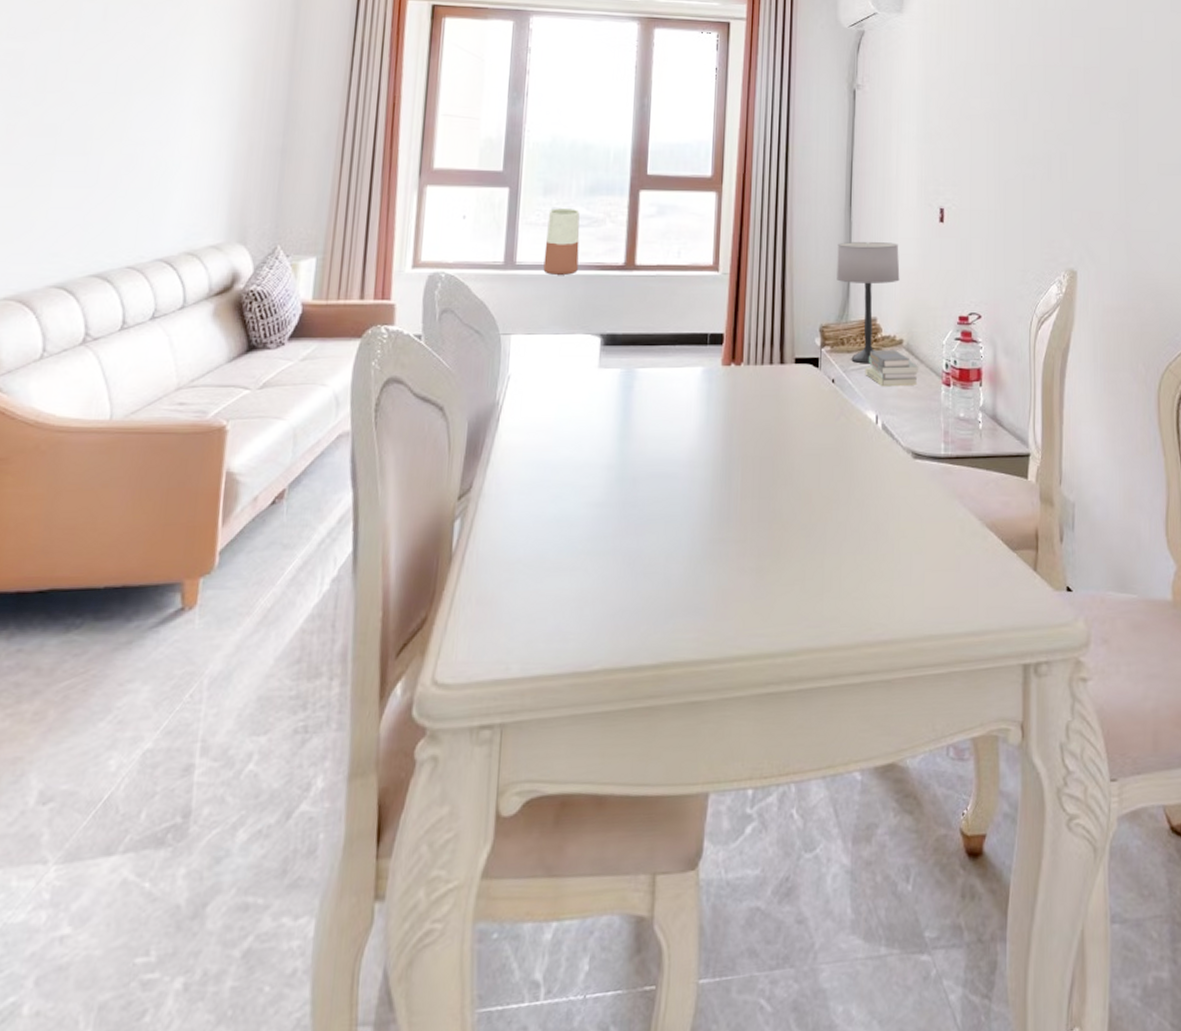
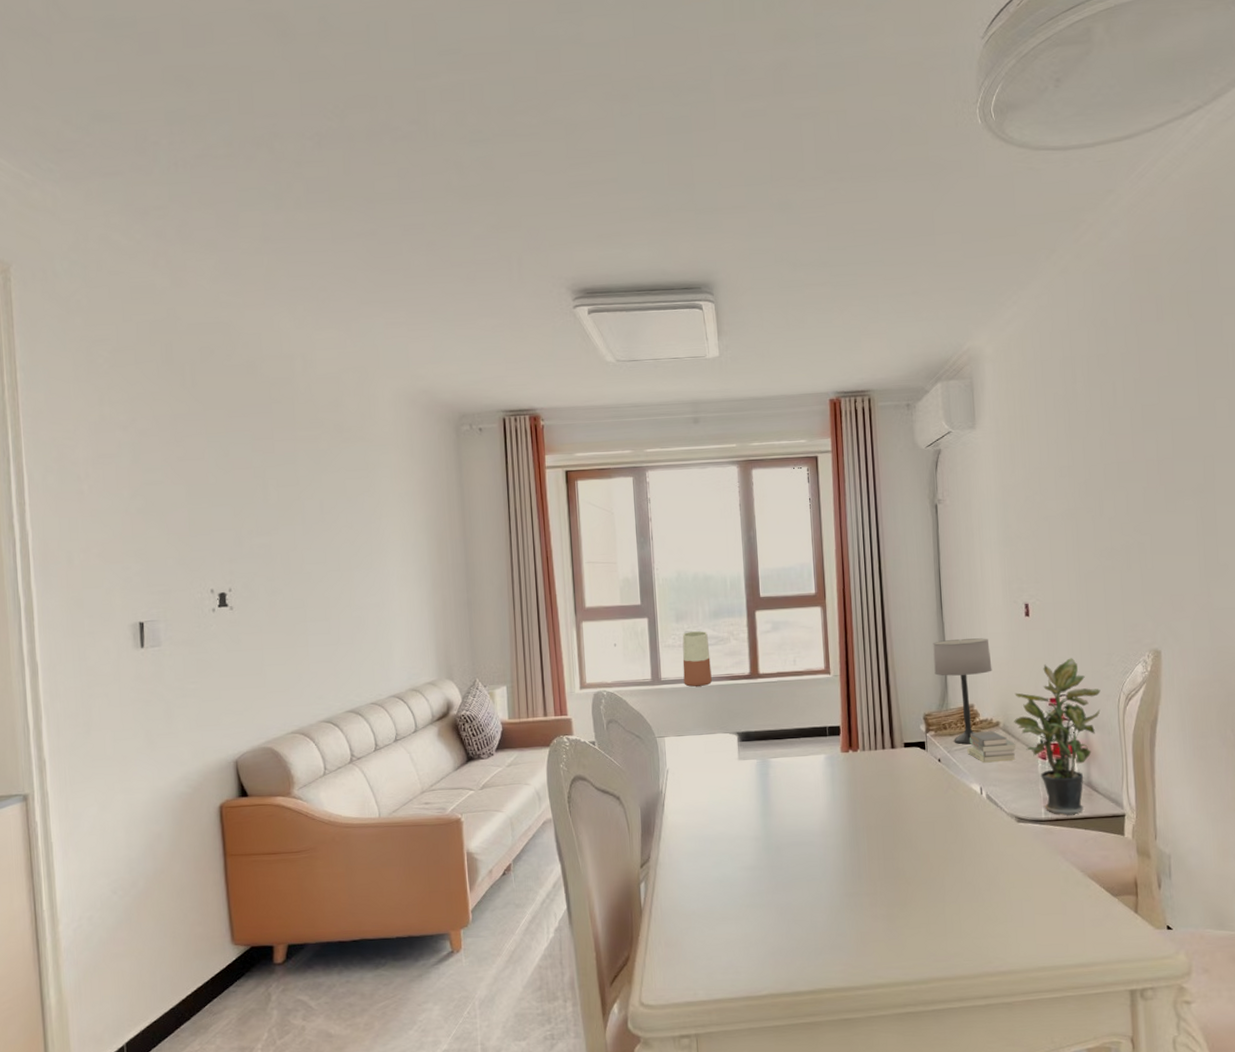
potted plant: none [919,272,1013,453] -> present [1014,658,1101,815]

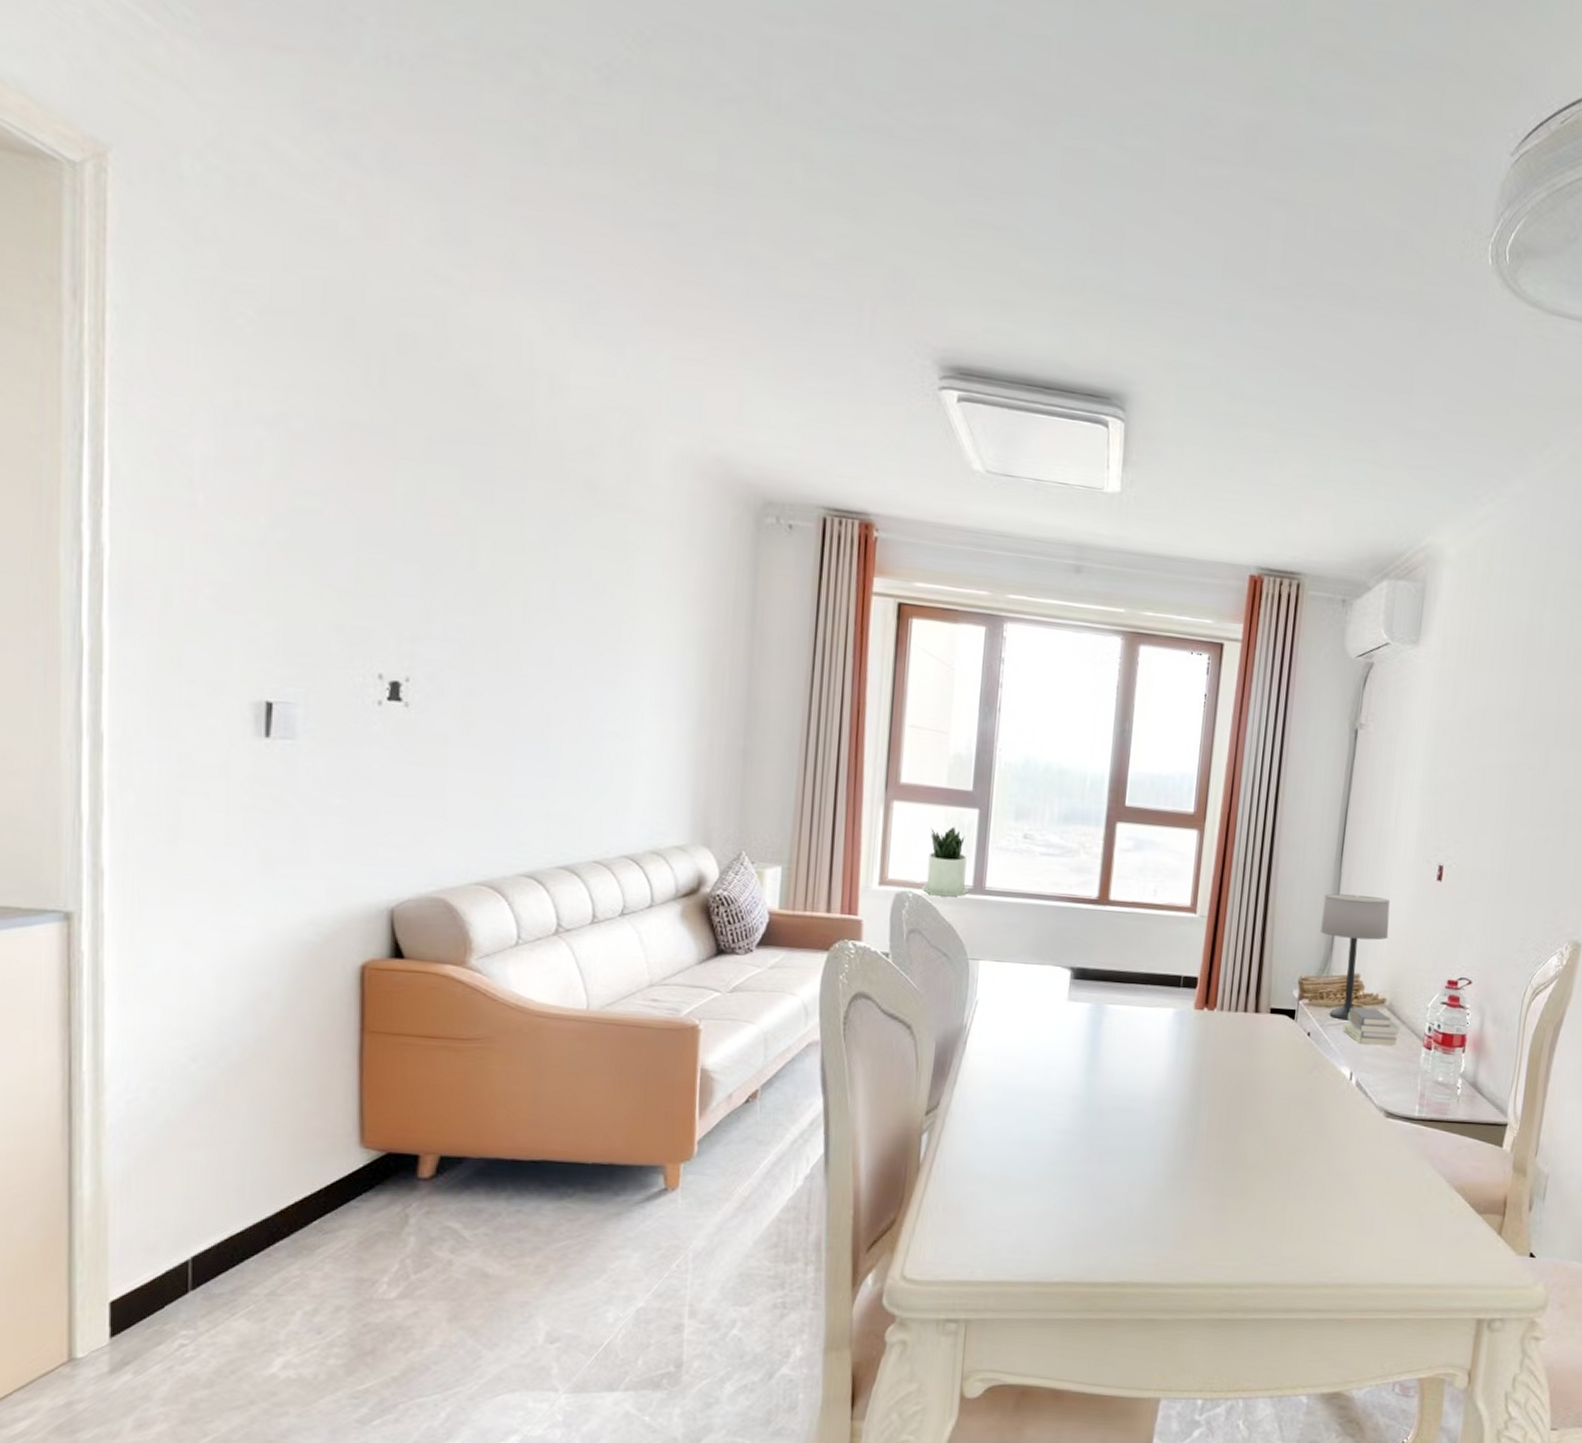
planter: none [613,634,649,691] -> present [923,826,969,897]
vase: present [682,631,712,687] -> none [1013,834,1053,905]
potted plant: present [1014,658,1101,815] -> none [1402,937,1507,1117]

